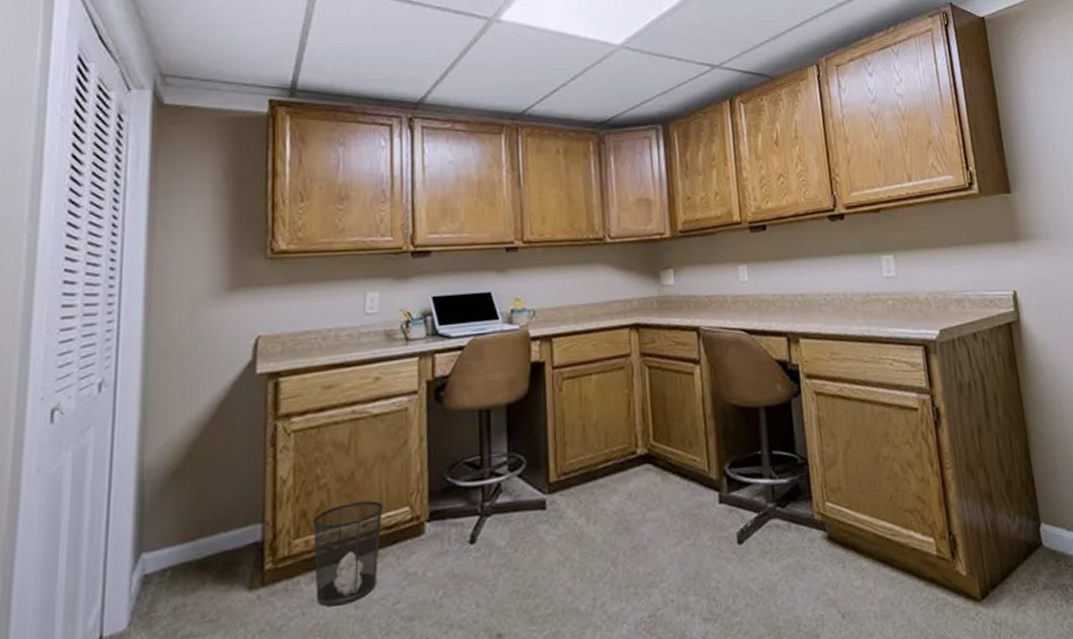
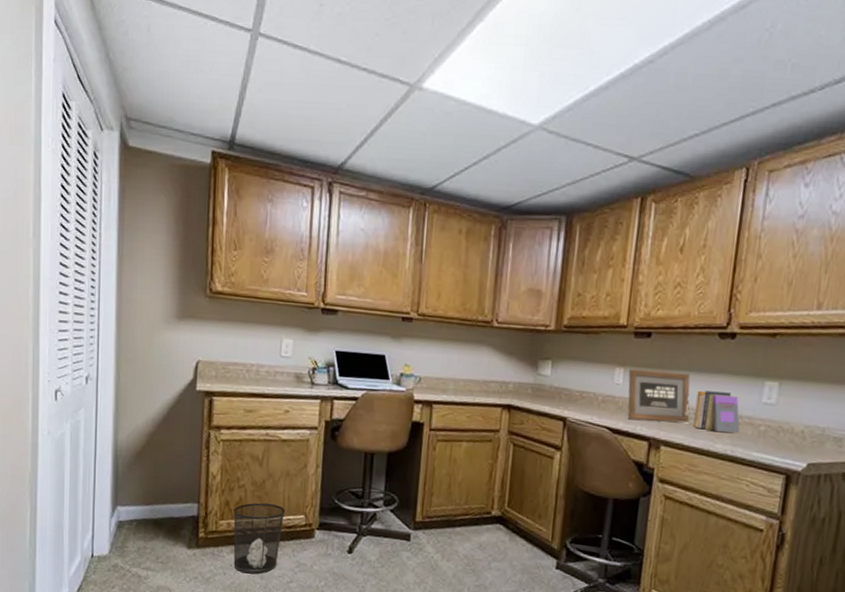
picture frame: none [753,260,821,317] -> present [627,369,691,423]
books: none [822,272,871,315] -> present [693,390,740,434]

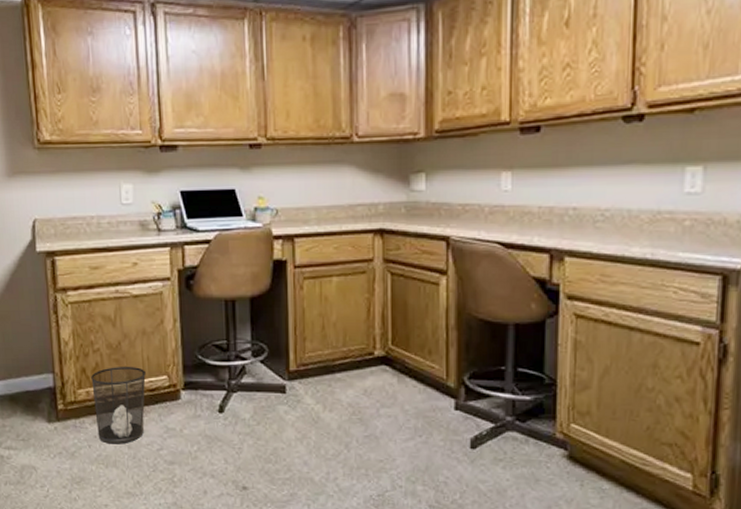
picture frame: present [627,369,691,423] -> none [518,169,596,231]
books: present [693,390,740,434] -> none [601,186,660,234]

